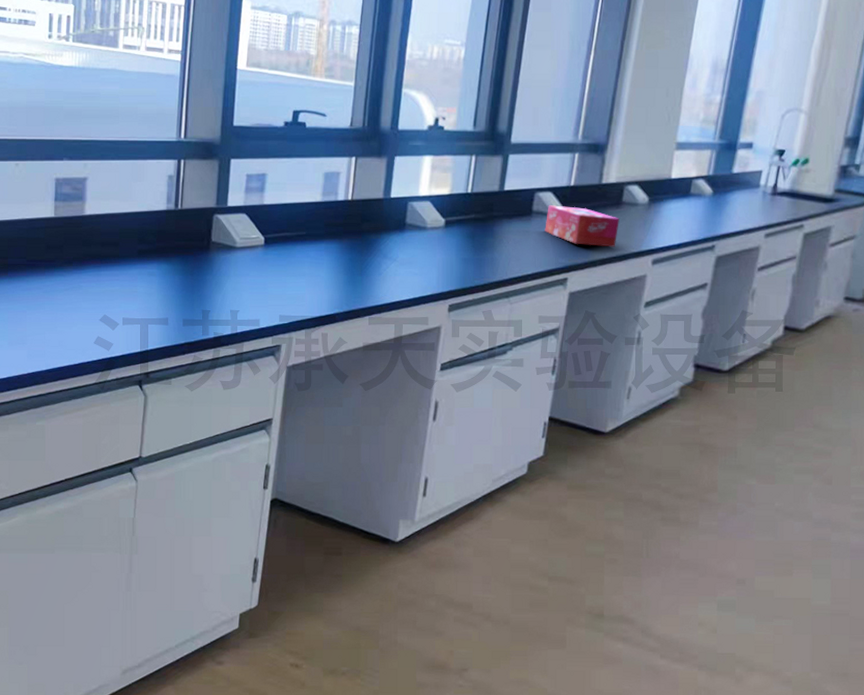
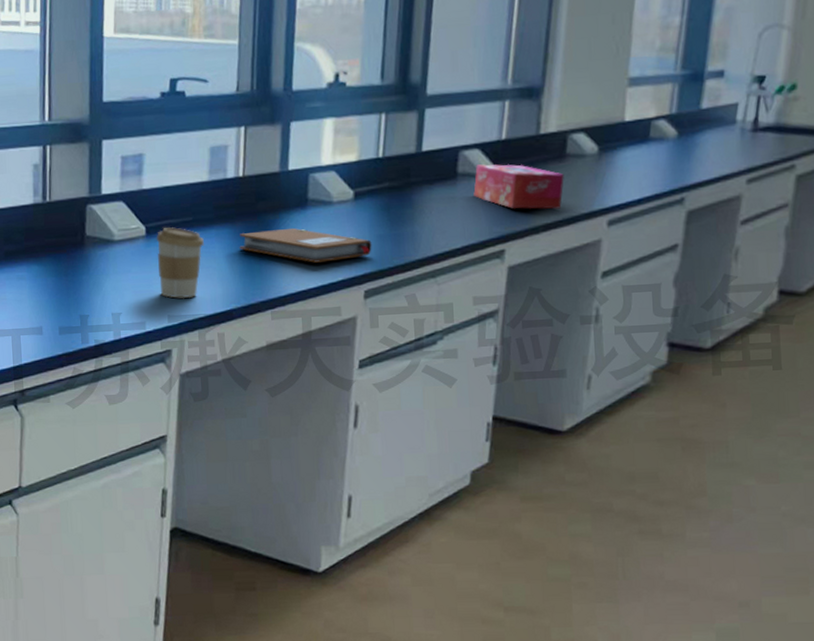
coffee cup: none [273,239,314,301] -> present [156,227,204,298]
notebook: none [345,247,457,278] -> present [239,227,372,263]

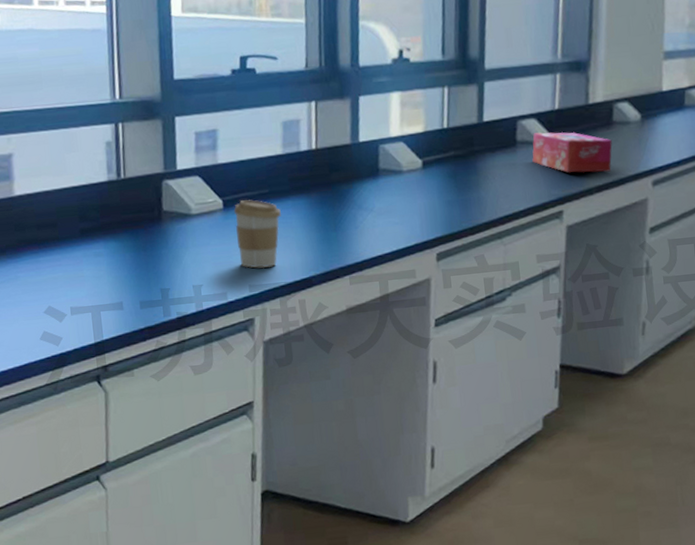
notebook: present [239,227,372,263] -> none [315,196,442,229]

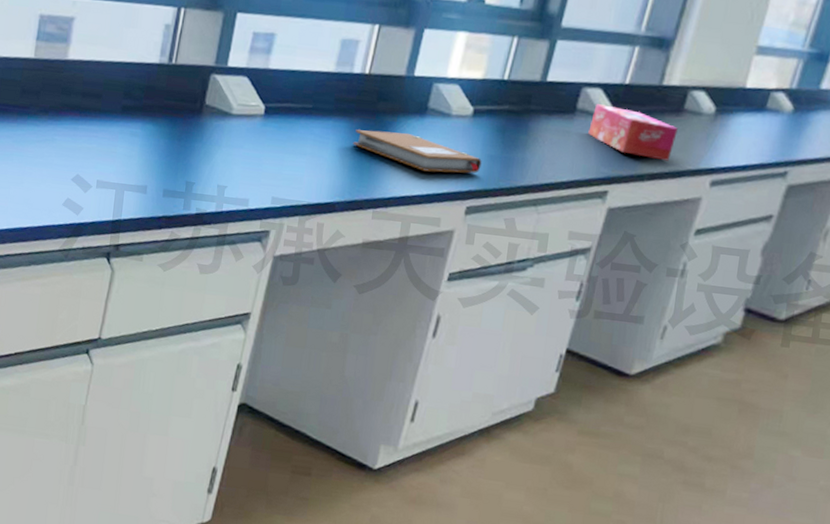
coffee cup: present [233,200,281,268] -> none [268,110,320,184]
notebook: none [315,196,442,229] -> present [353,129,482,174]

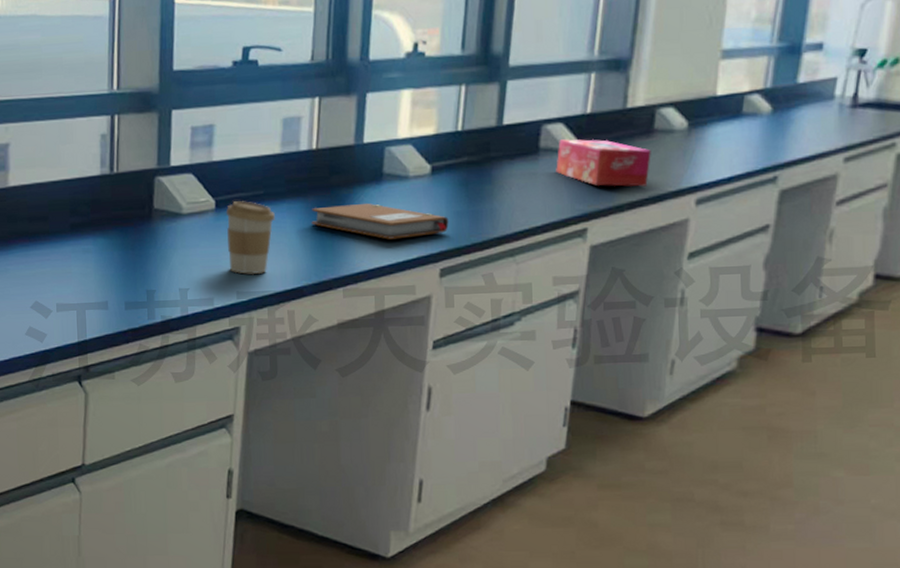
coffee cup: none [268,110,320,184] -> present [225,201,275,274]

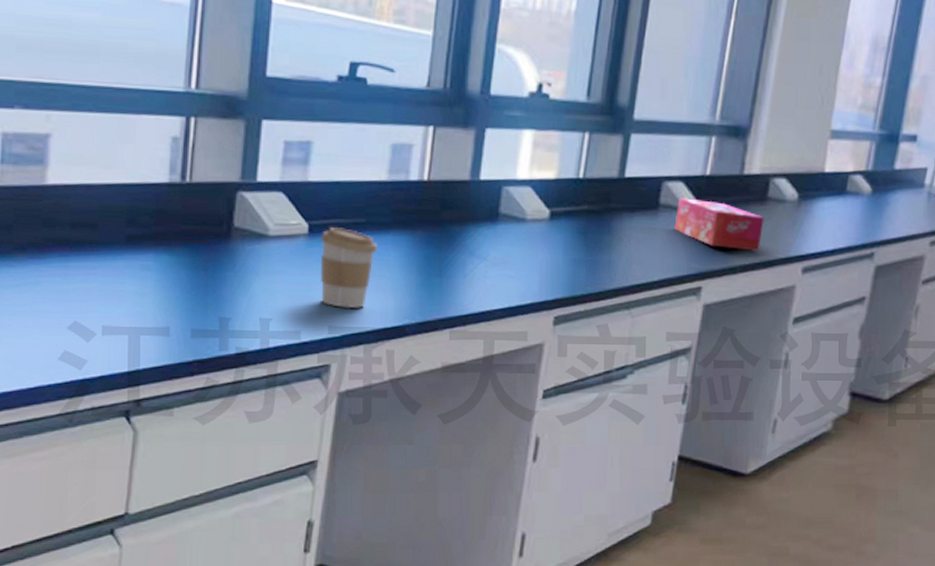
notebook: present [311,203,449,240] -> none [418,242,565,283]

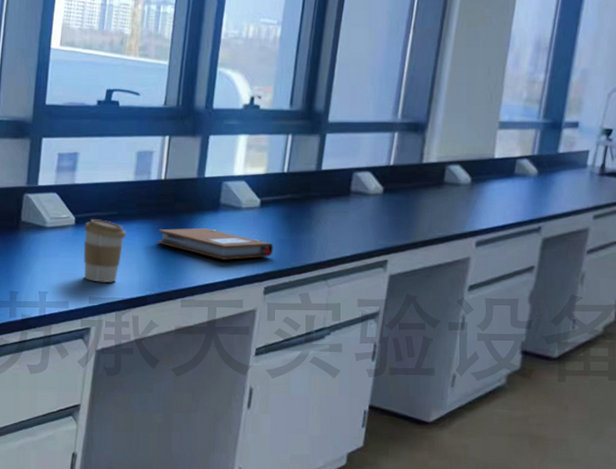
notebook: none [418,242,565,283] -> present [157,227,273,260]
tissue box: present [674,198,764,251] -> none [363,185,441,229]

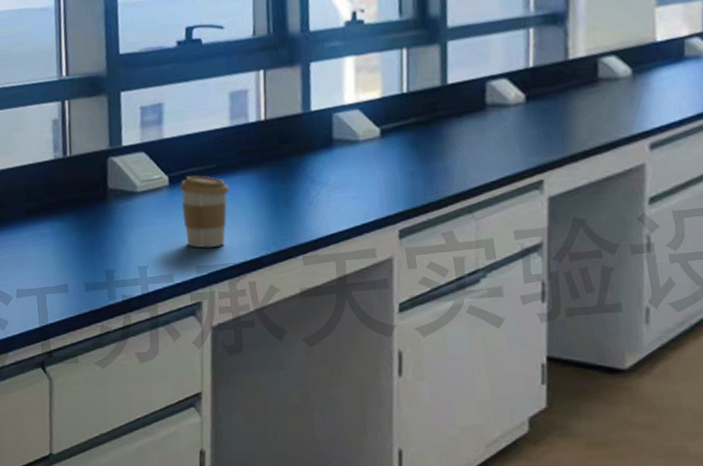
notebook: present [157,227,273,260] -> none [265,169,404,204]

